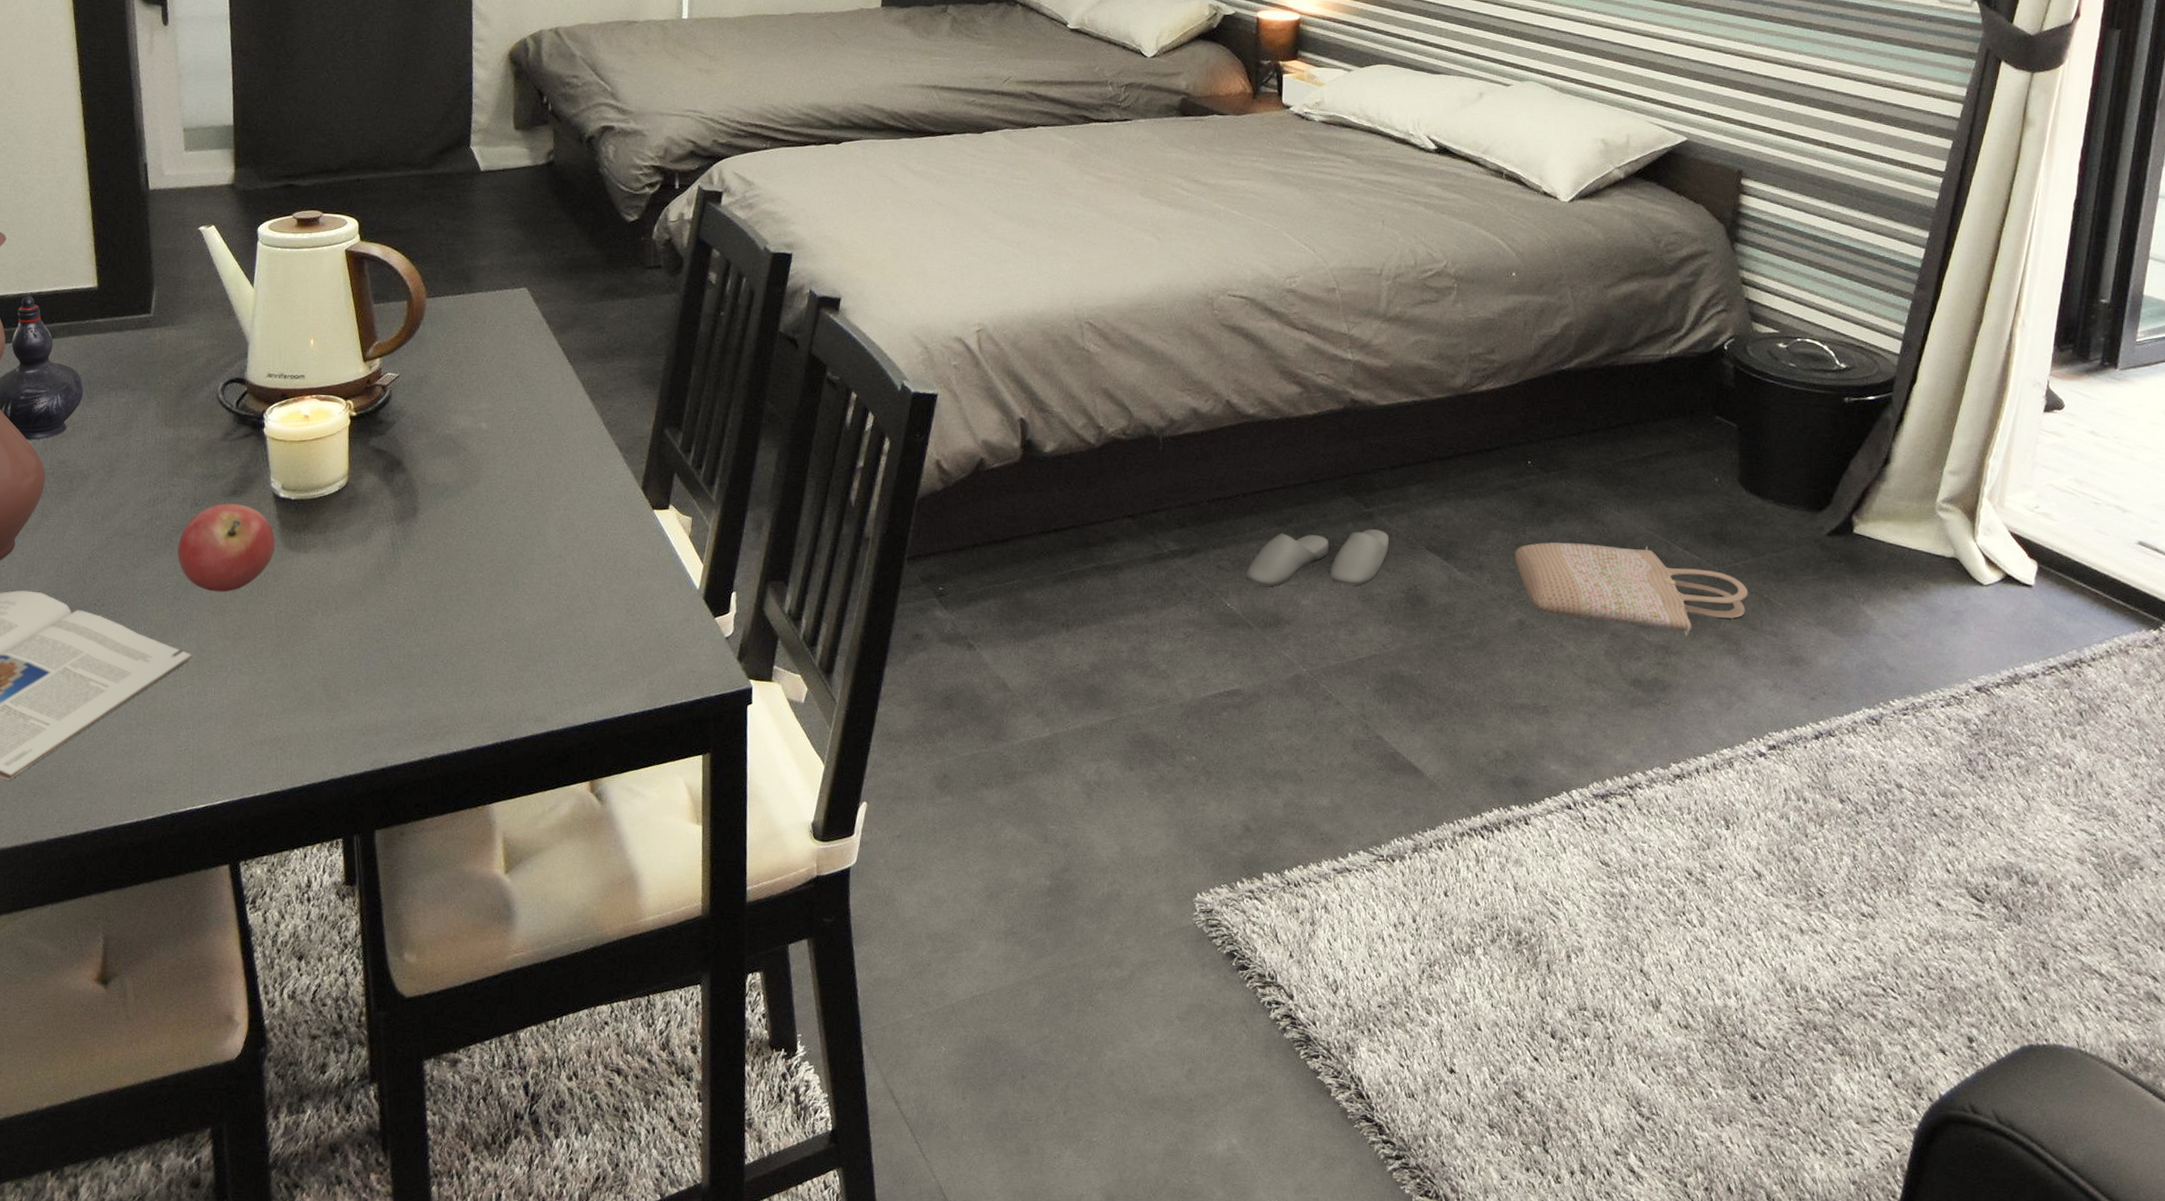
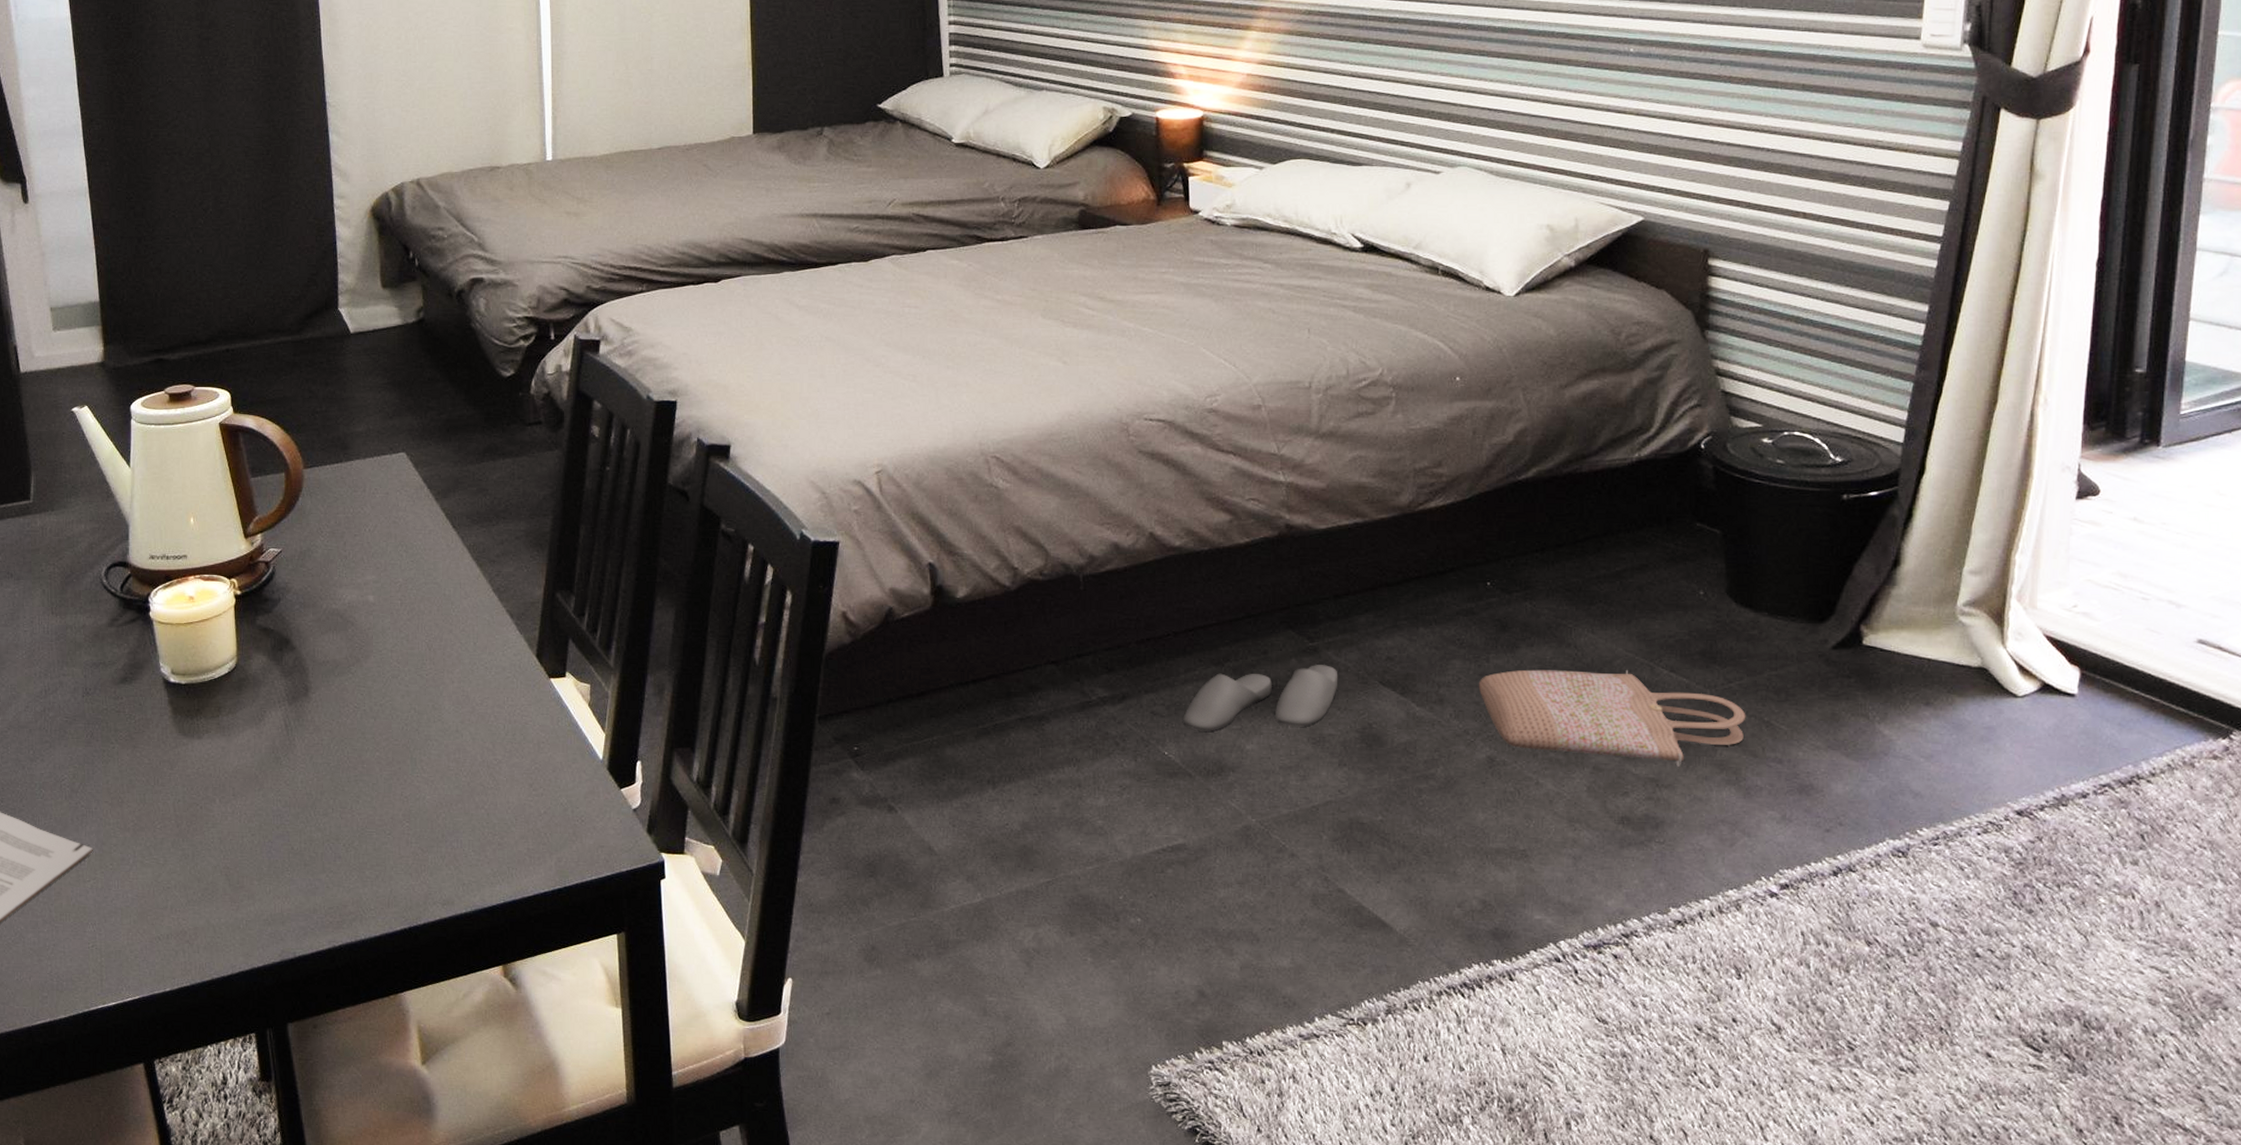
fruit: present [177,503,276,592] -> none [72,691,169,783]

